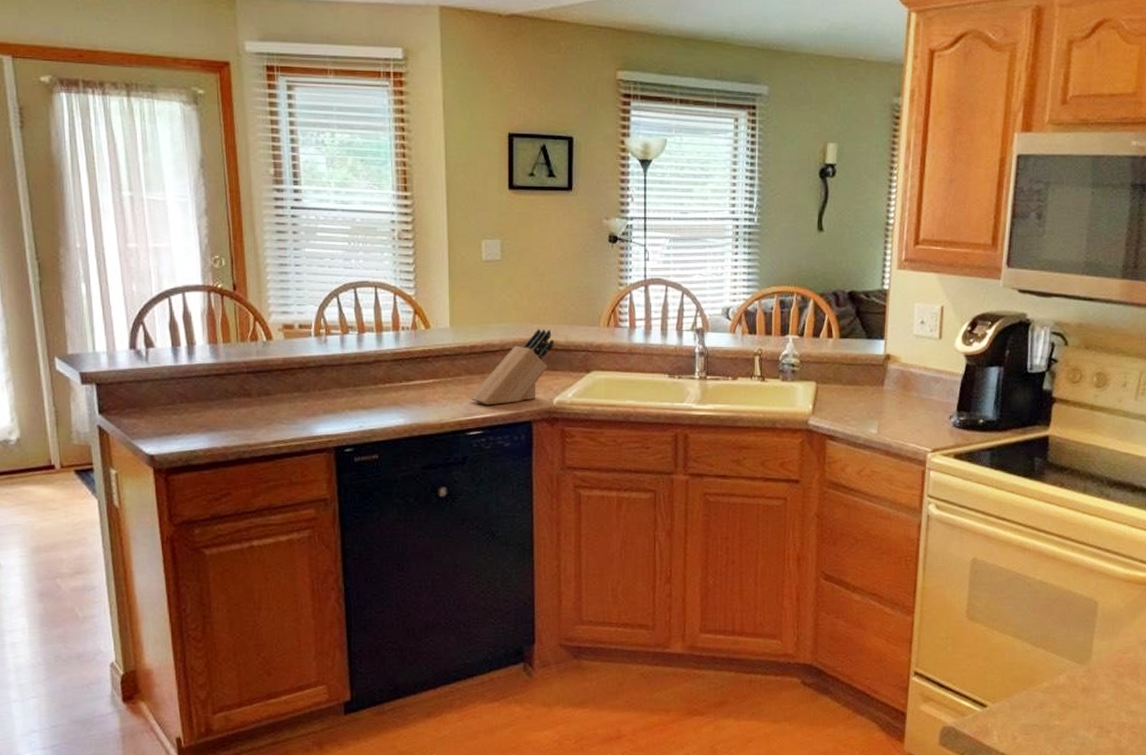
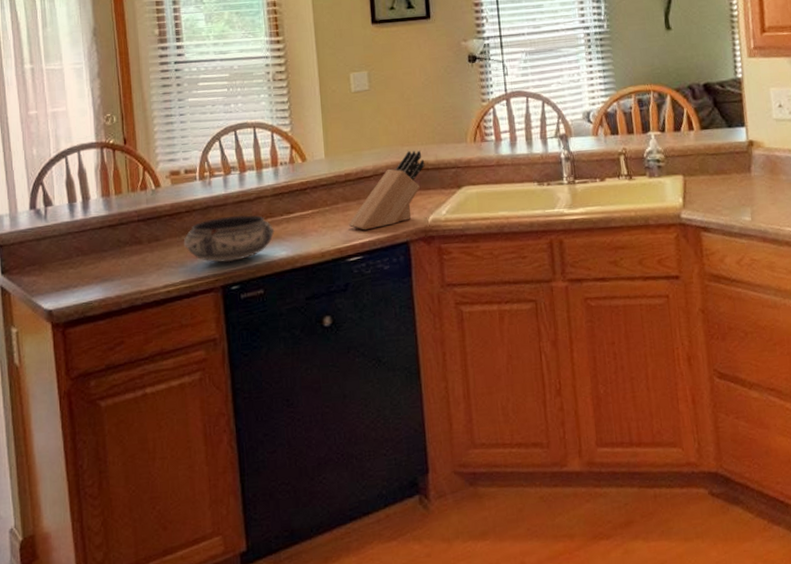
bowl: none [295,377,393,425] -> present [183,215,275,263]

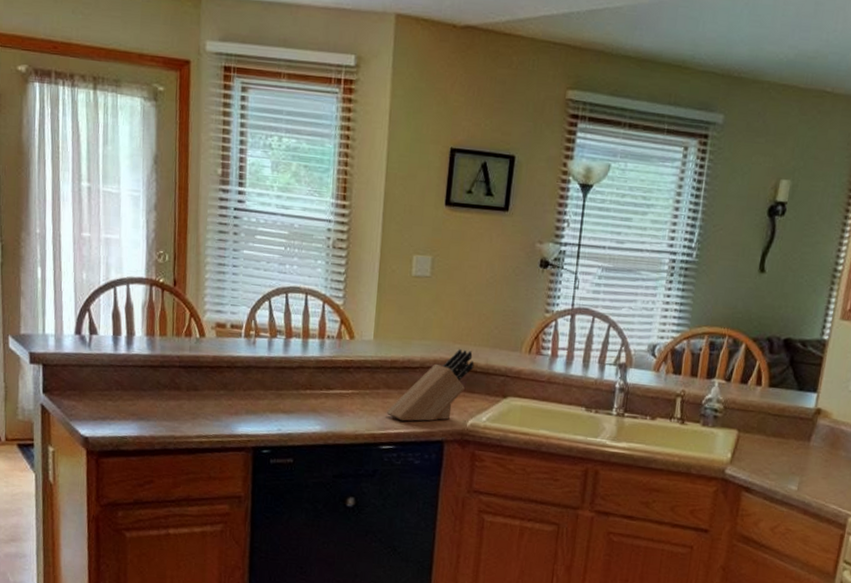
bowl: present [183,215,275,263] -> none [221,379,312,426]

